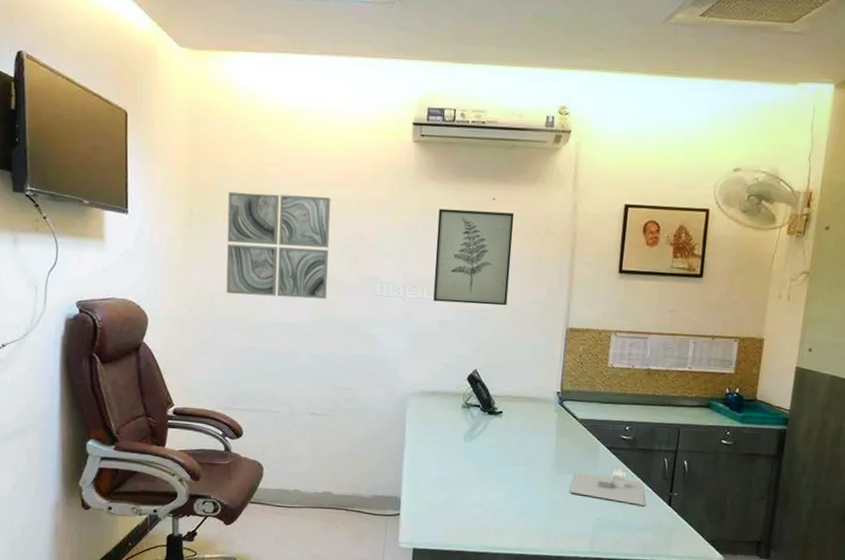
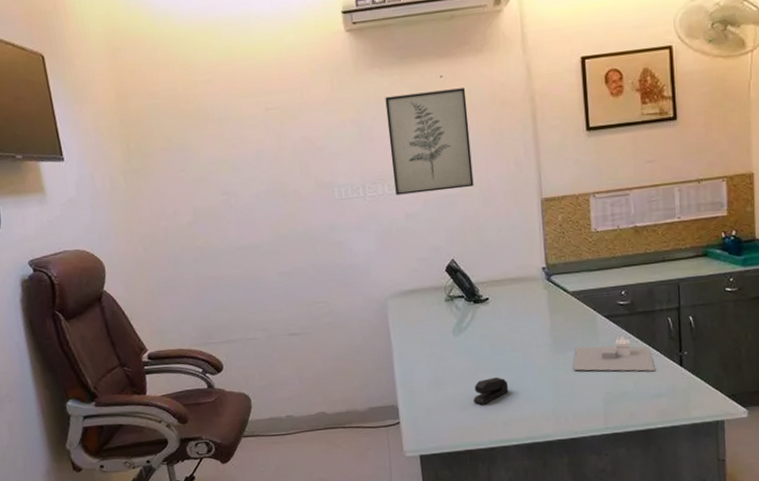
wall art: present [226,191,331,300] -> none [163,106,285,226]
stapler: none [471,486,507,511] -> present [473,377,509,405]

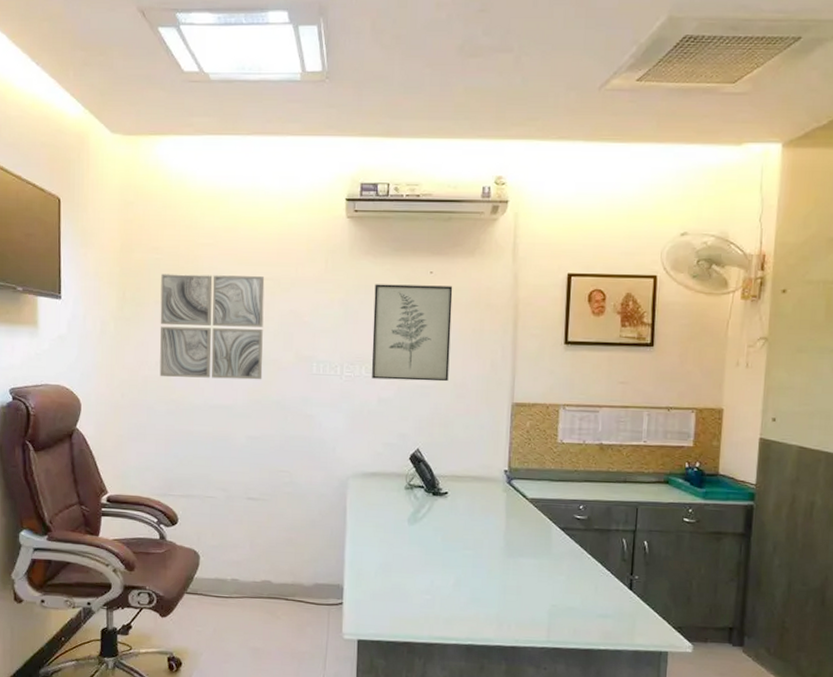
wall art: none [163,106,285,226] -> present [160,274,265,380]
stapler: present [473,377,509,405] -> none [418,572,456,598]
tissue box: present [573,335,655,372] -> none [522,549,604,590]

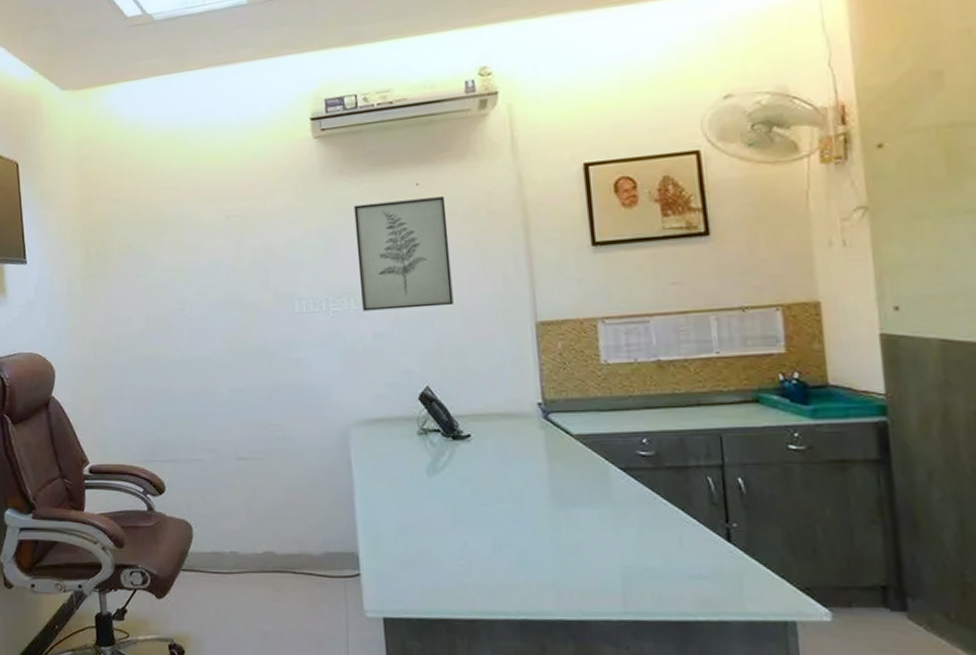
wall art: present [160,274,265,380] -> none [123,214,241,334]

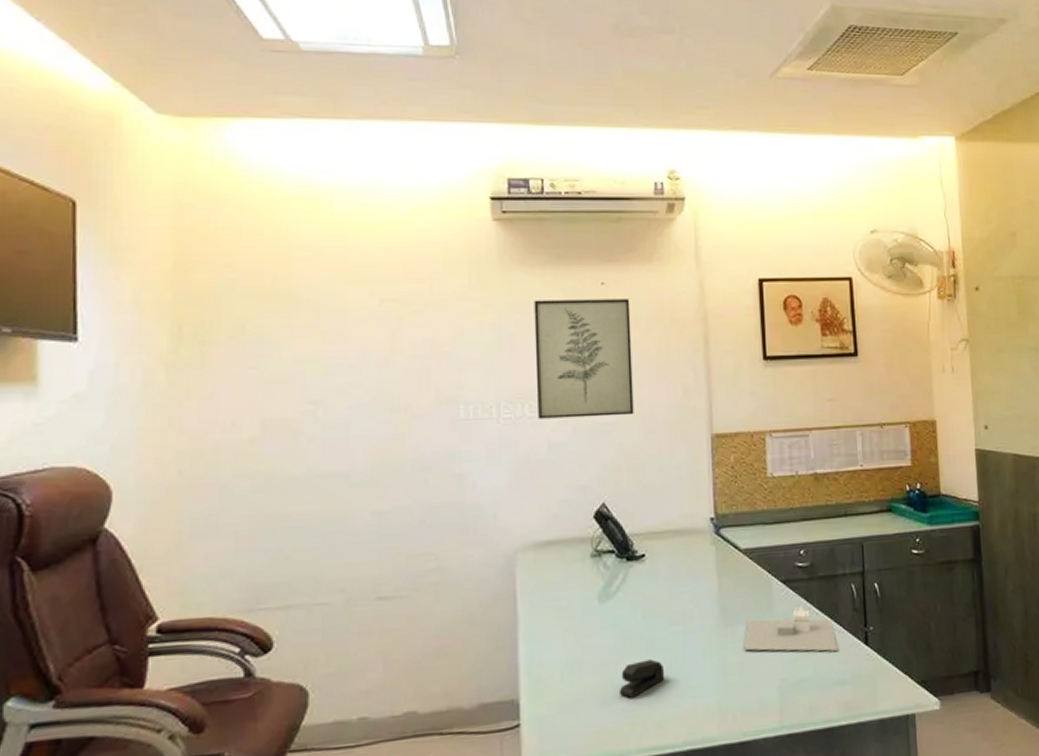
stapler: none [450,531,496,564] -> present [618,659,665,698]
tissue box: none [579,494,692,544] -> present [744,605,838,652]

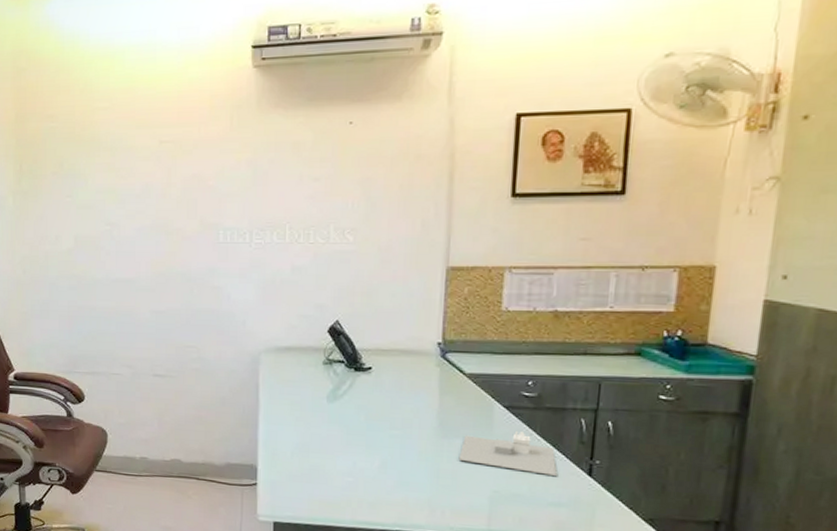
wall art: present [534,299,634,419] -> none [284,137,376,246]
stapler: present [618,659,665,698] -> none [339,453,382,481]

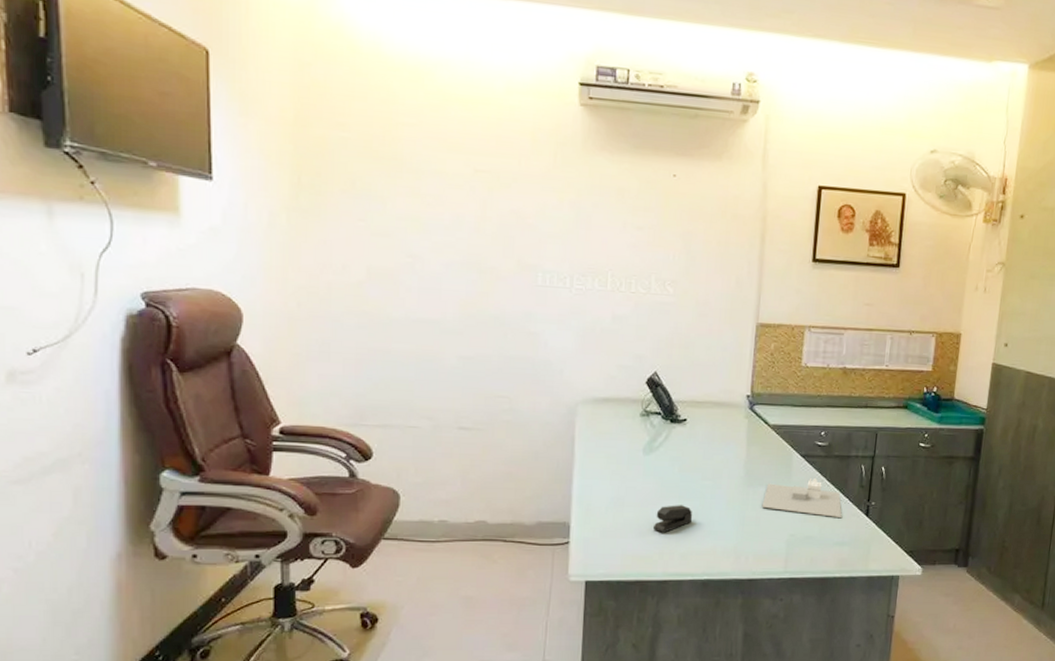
stapler: none [339,453,382,481] -> present [652,505,693,533]

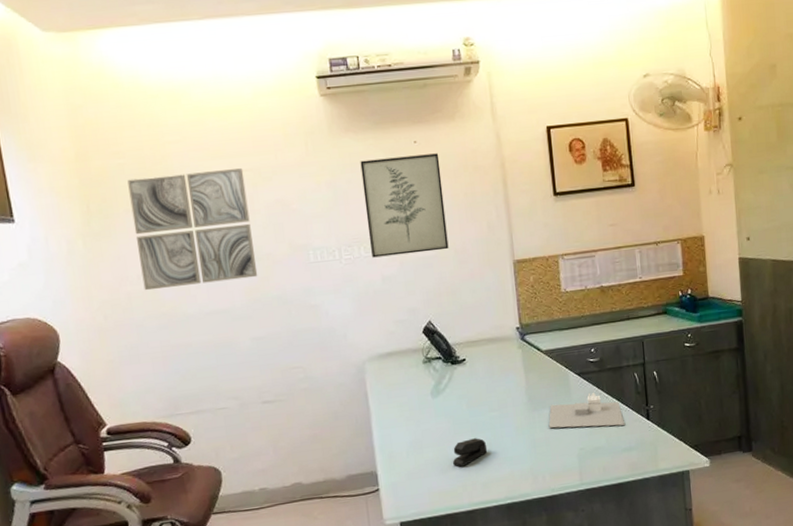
wall art: none [347,156,481,291] -> present [127,168,258,291]
wall art: none [606,185,698,299] -> present [360,153,449,258]

